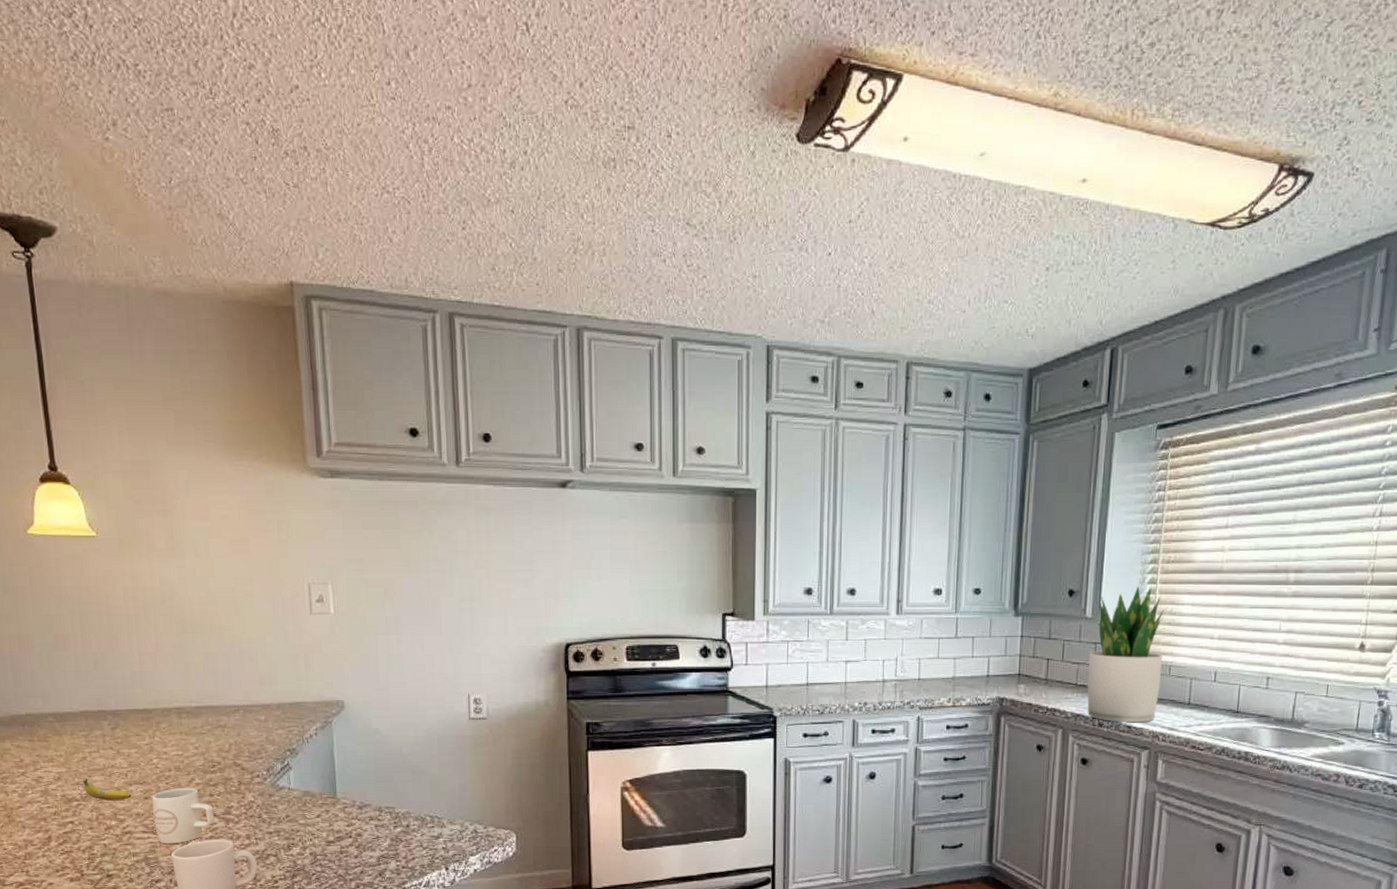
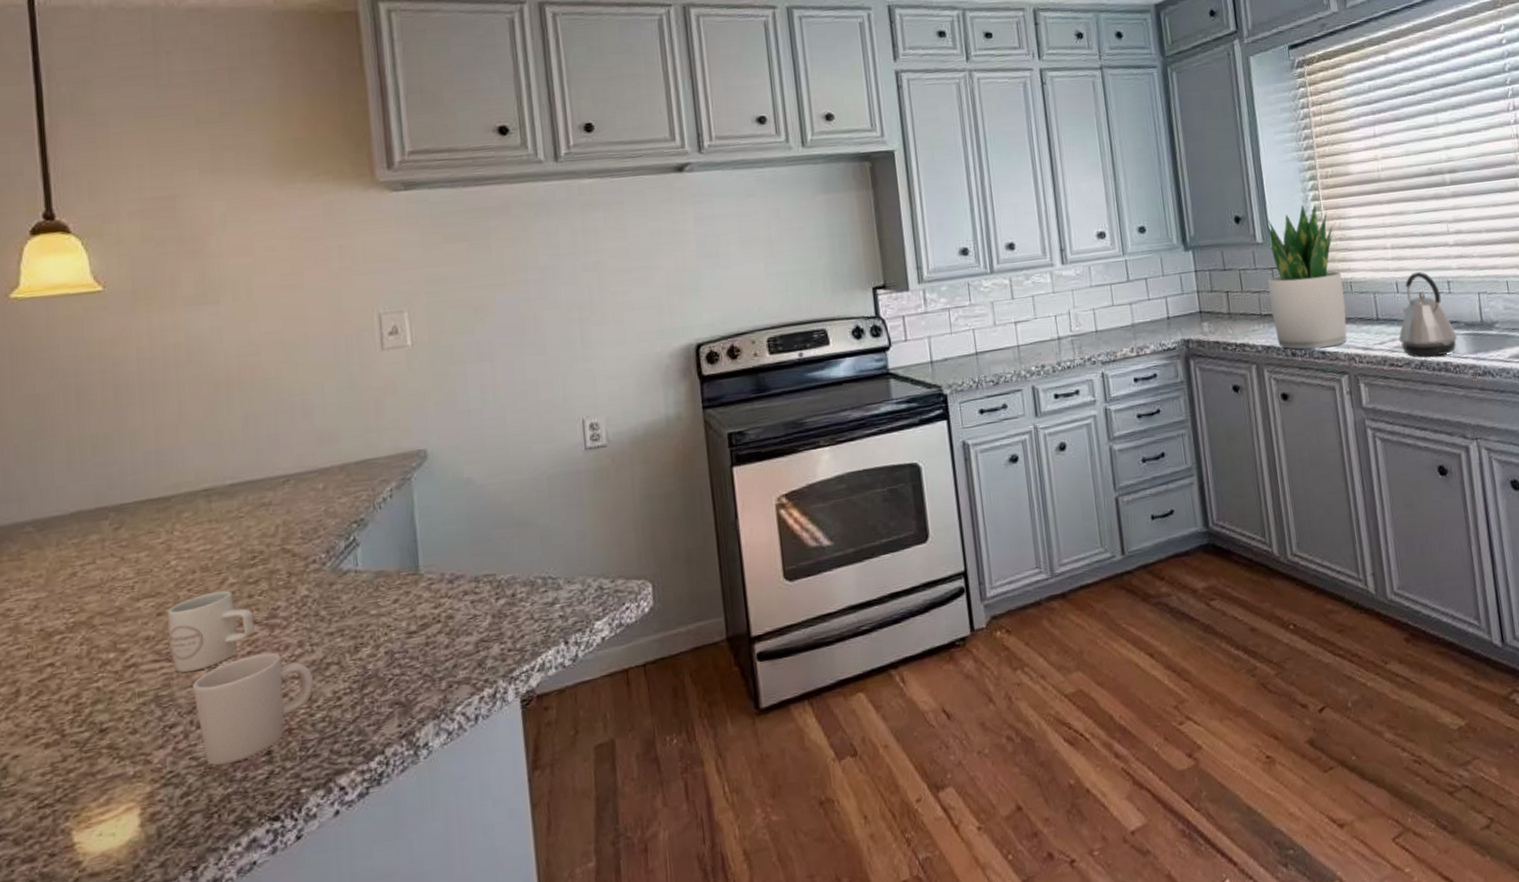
fruit: present [83,778,132,801] -> none [70,601,139,627]
kettle: none [1205,665,1264,746] -> present [1398,272,1458,357]

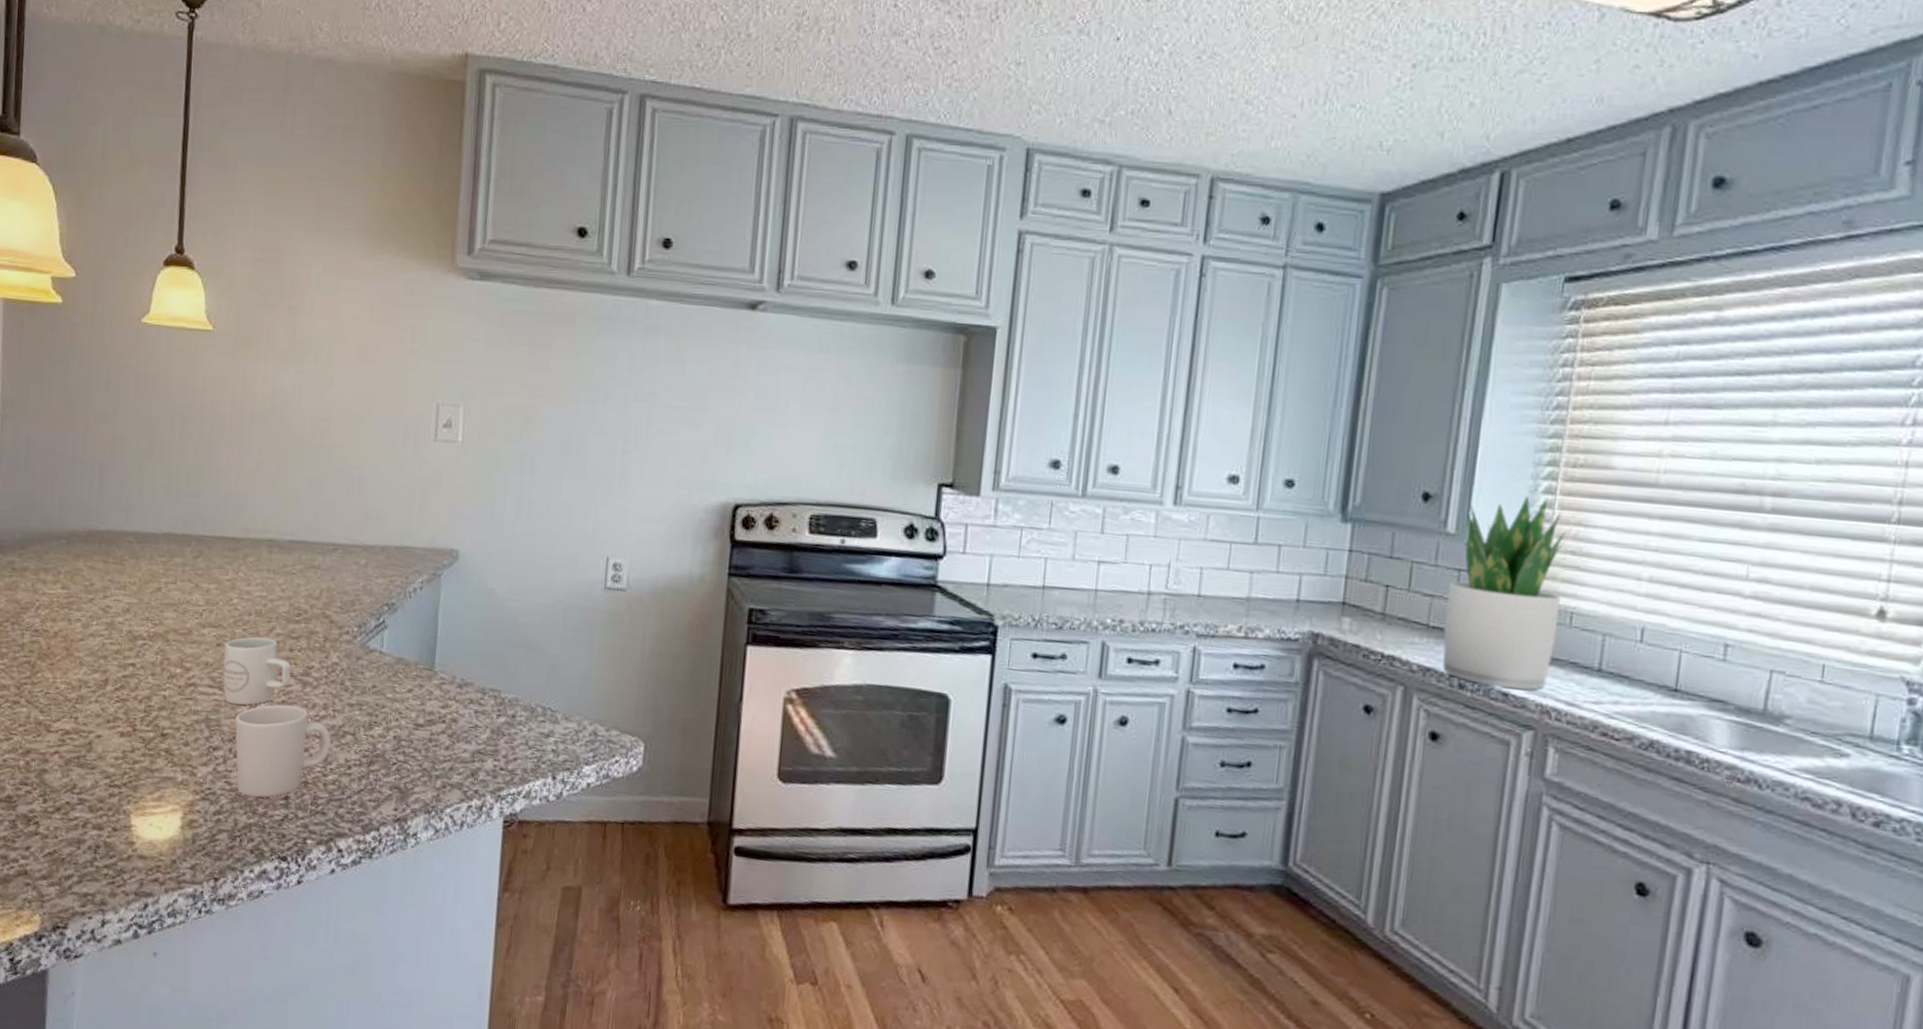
kettle: present [1398,272,1458,357] -> none [1623,620,1719,741]

